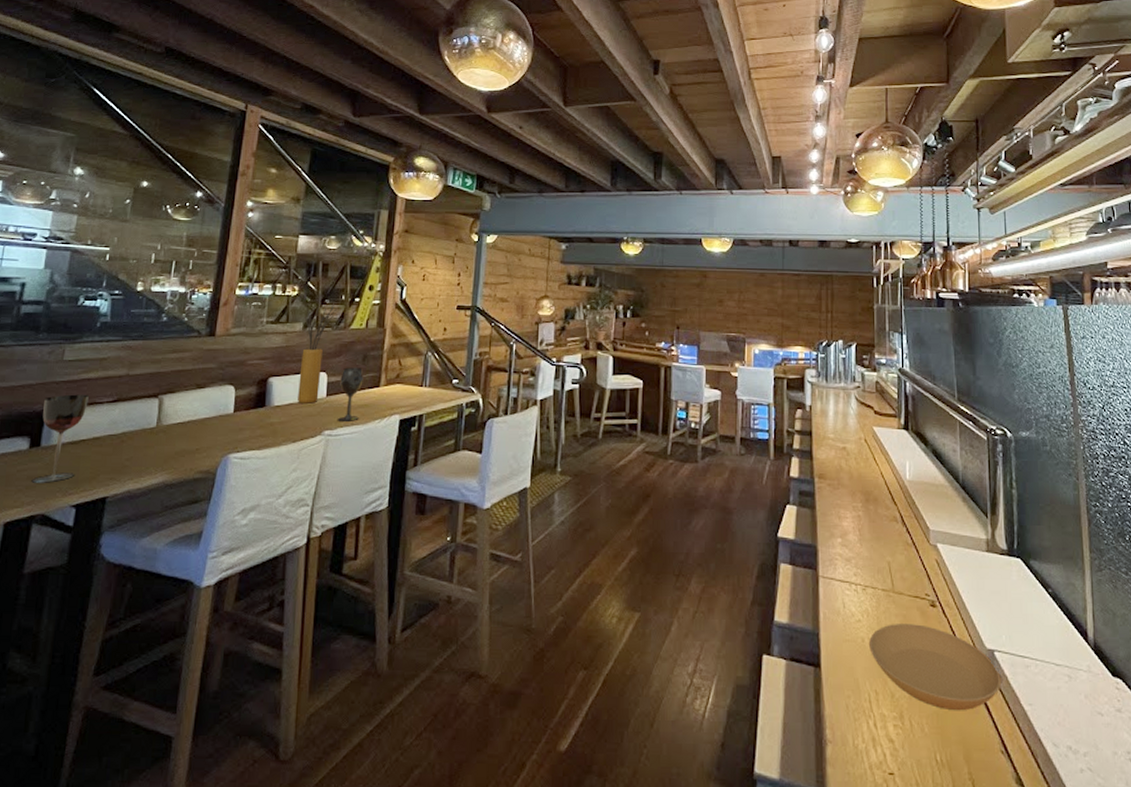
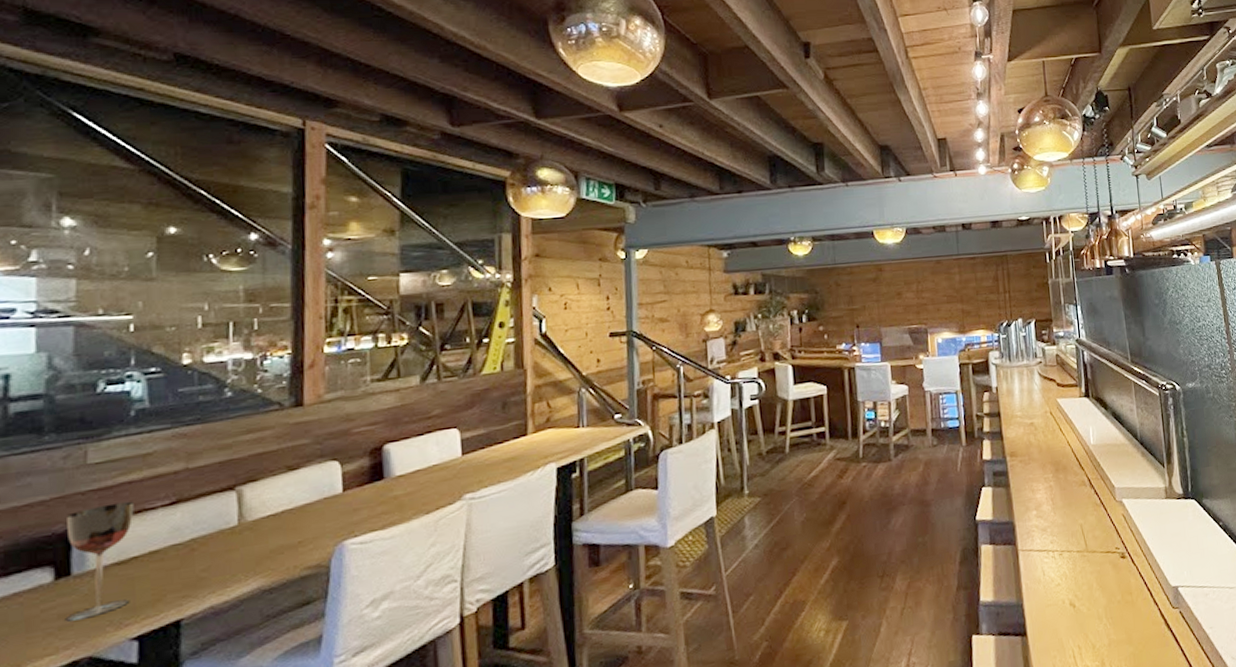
vase: present [298,304,338,403] -> none [422,348,462,469]
wine glass: present [337,367,364,421] -> none [476,417,506,481]
saucer: present [869,624,1001,711] -> none [1069,576,1186,649]

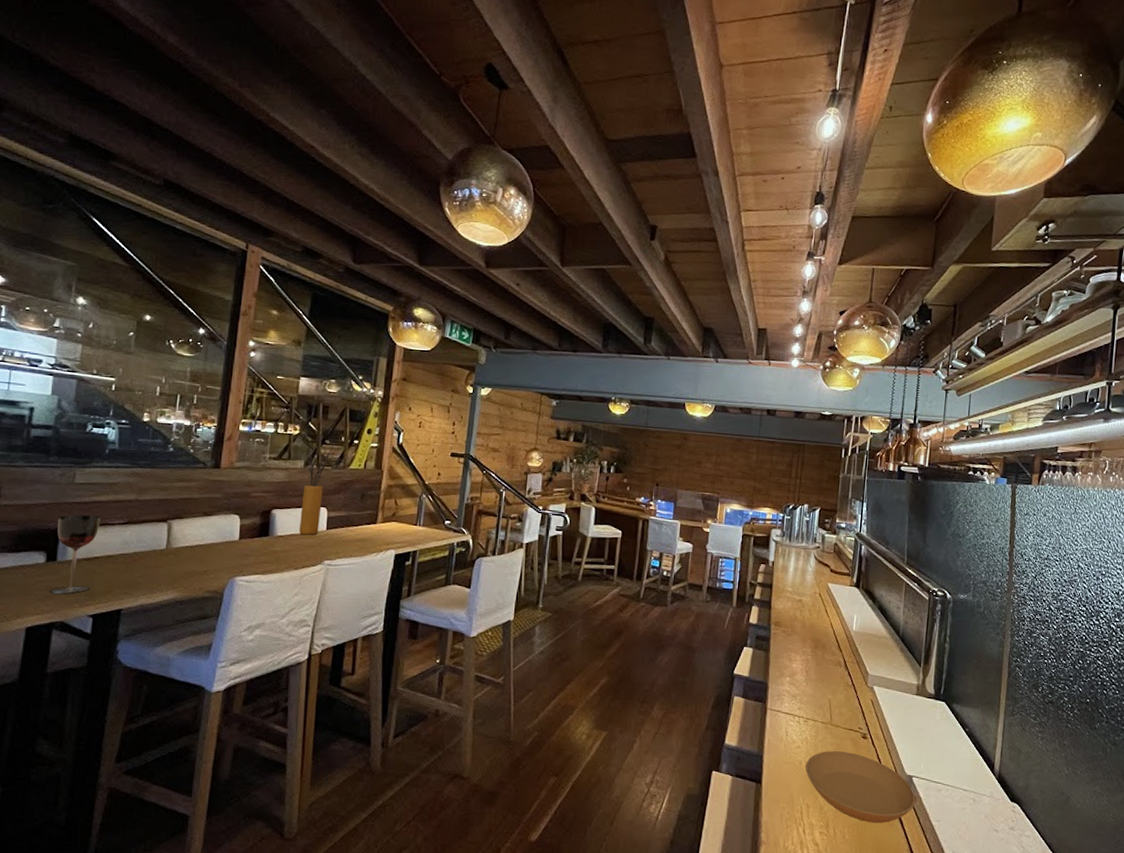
vase: none [422,348,462,469] -> present [299,444,337,535]
saucer: none [1069,576,1186,649] -> present [805,751,916,823]

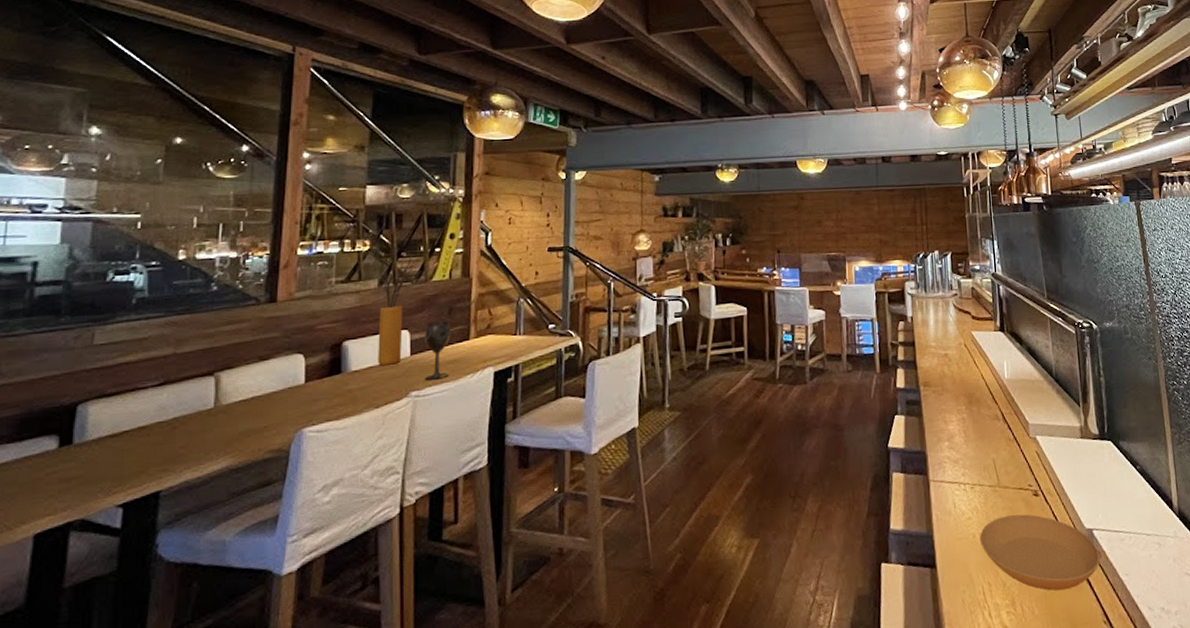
wineglass: present [50,514,101,594] -> none [65,380,129,486]
wine glass: none [336,504,362,554] -> present [424,321,451,380]

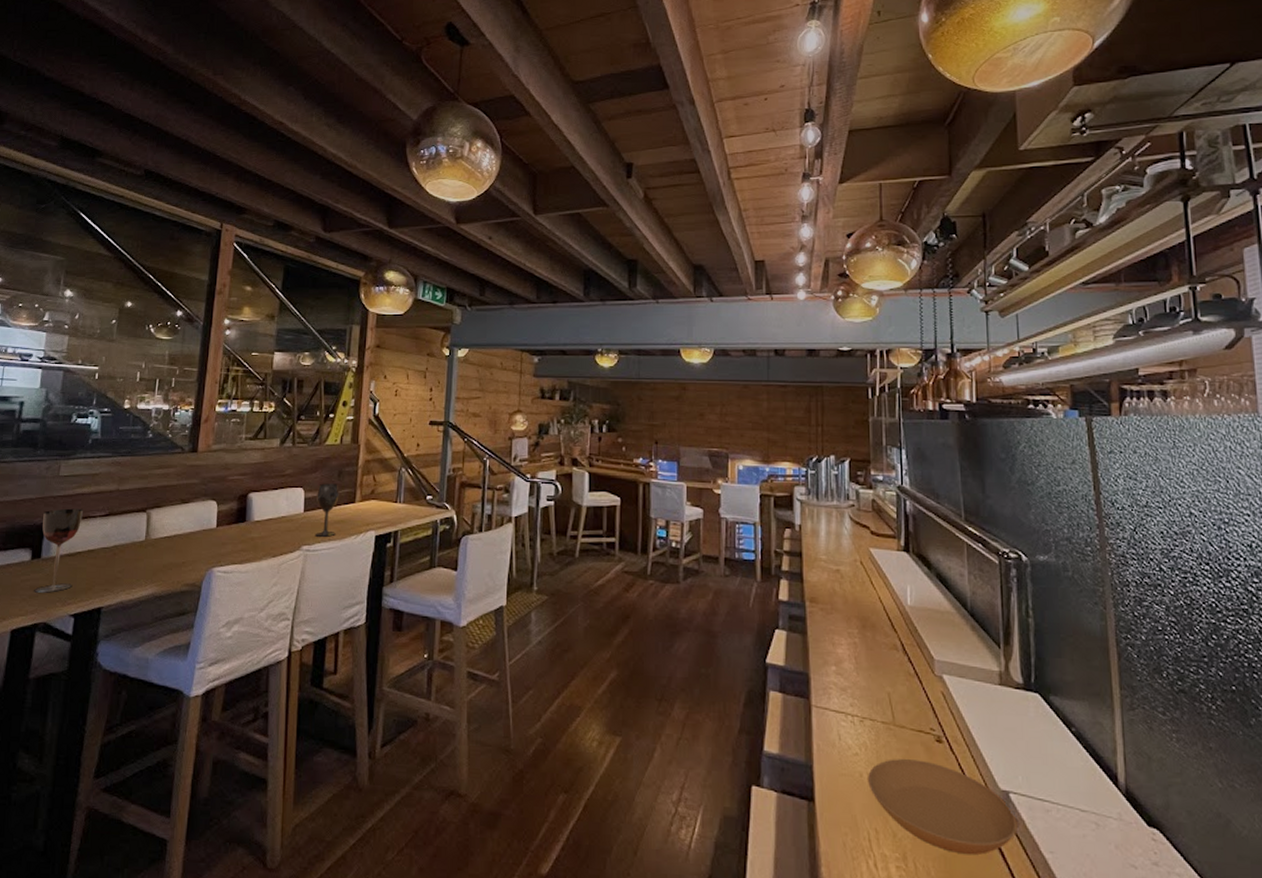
wineglass: none [65,380,129,486] -> present [34,508,83,593]
vase: present [378,256,416,366] -> none [276,420,313,519]

